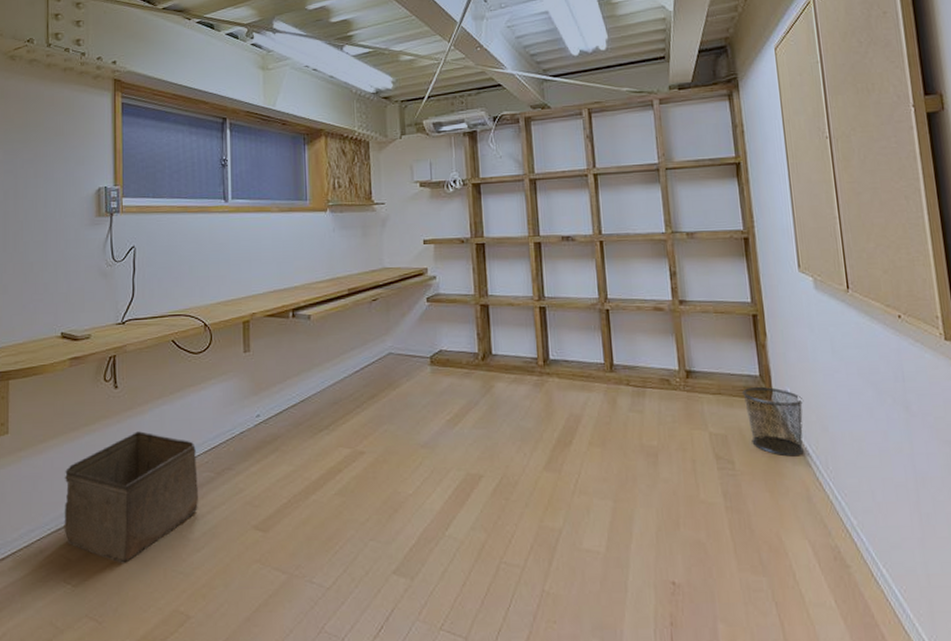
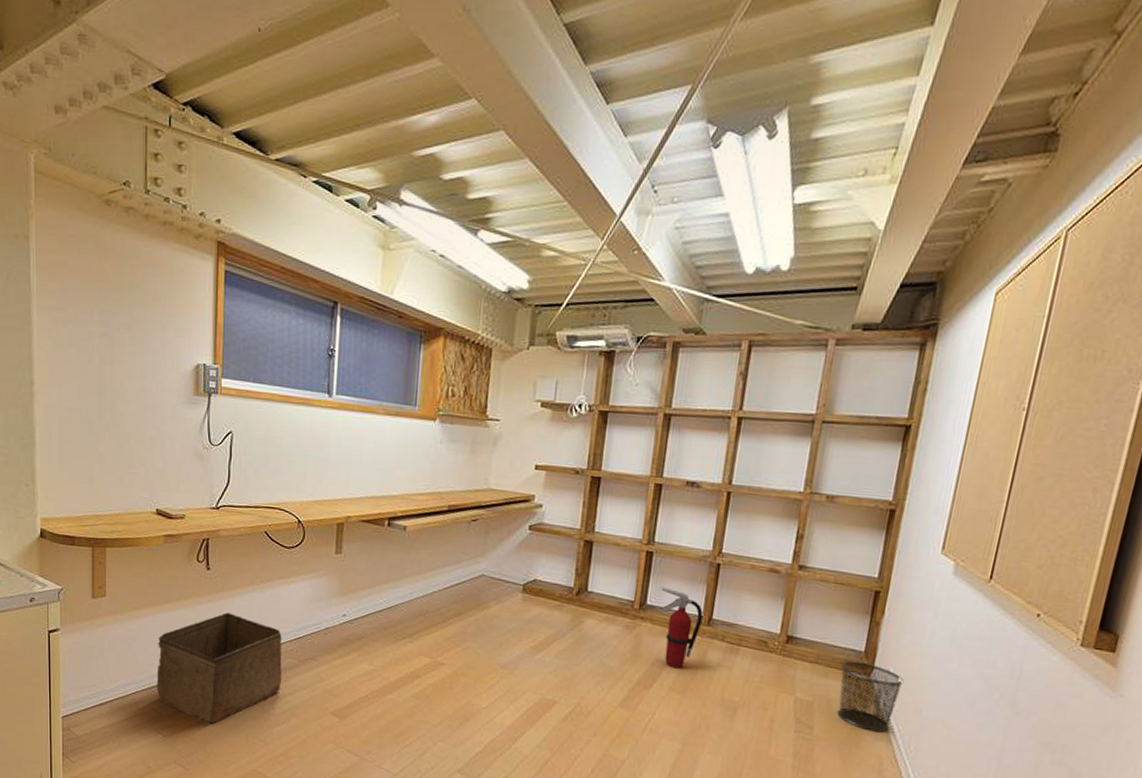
fire extinguisher: none [560,339,605,421] -> present [659,586,704,669]

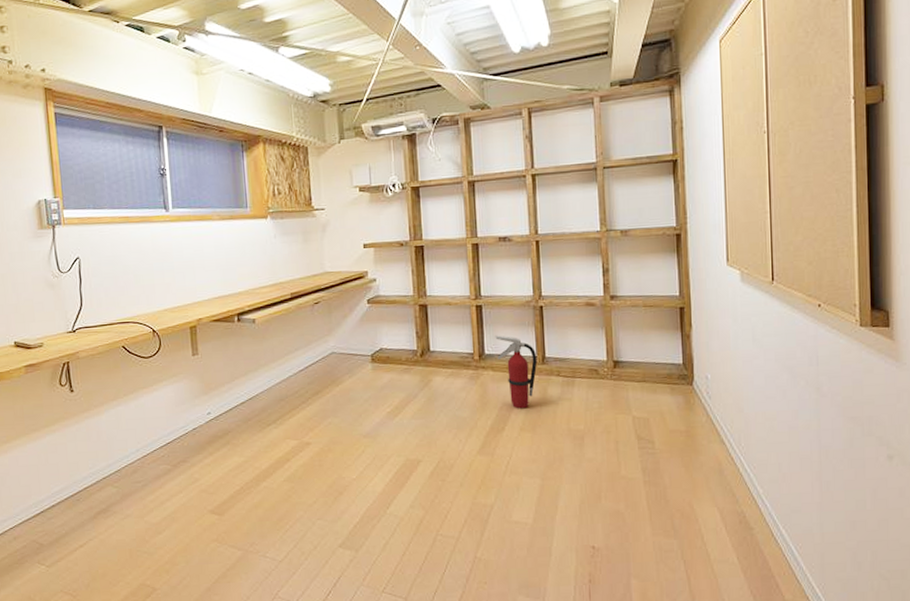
storage bin: present [156,612,282,726] -> none [29,430,158,547]
waste bin: present [837,661,905,733] -> none [666,373,723,436]

